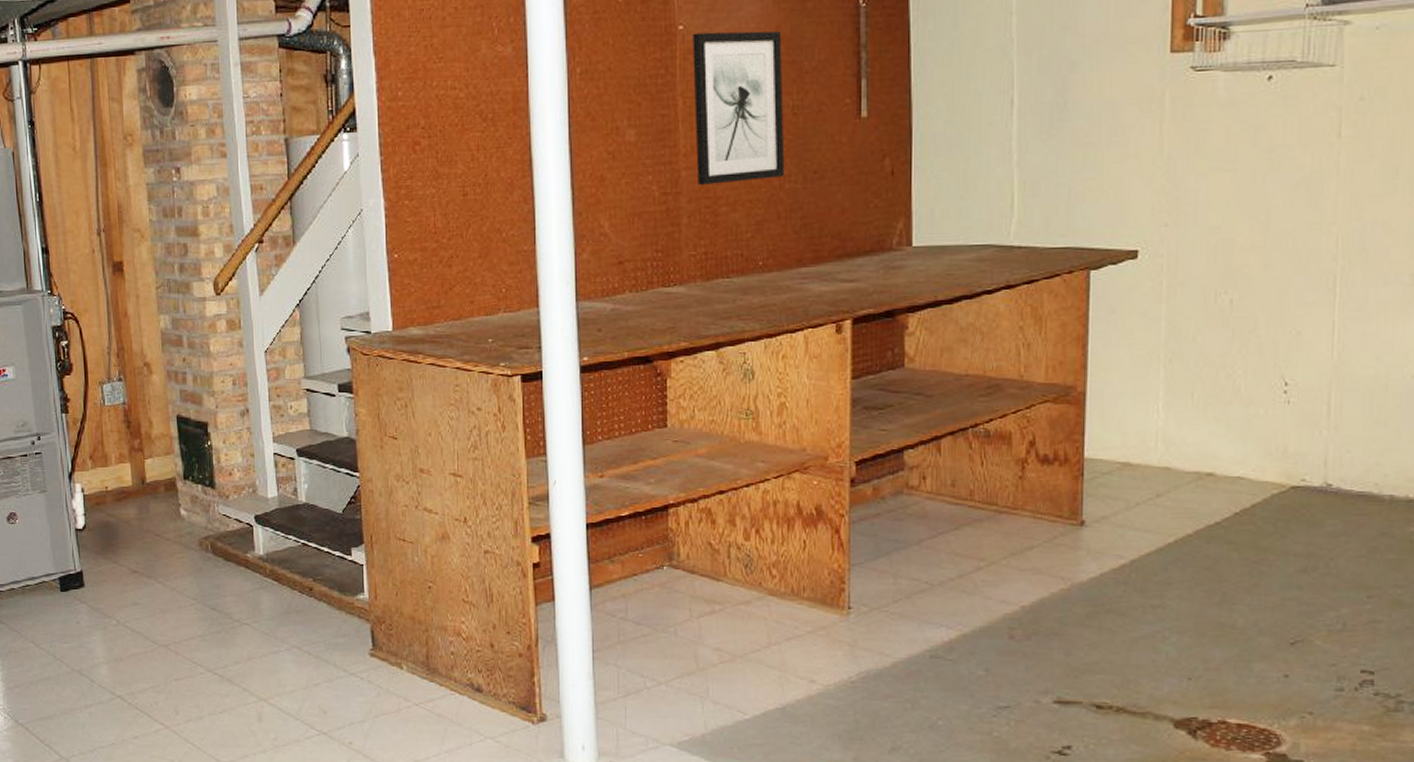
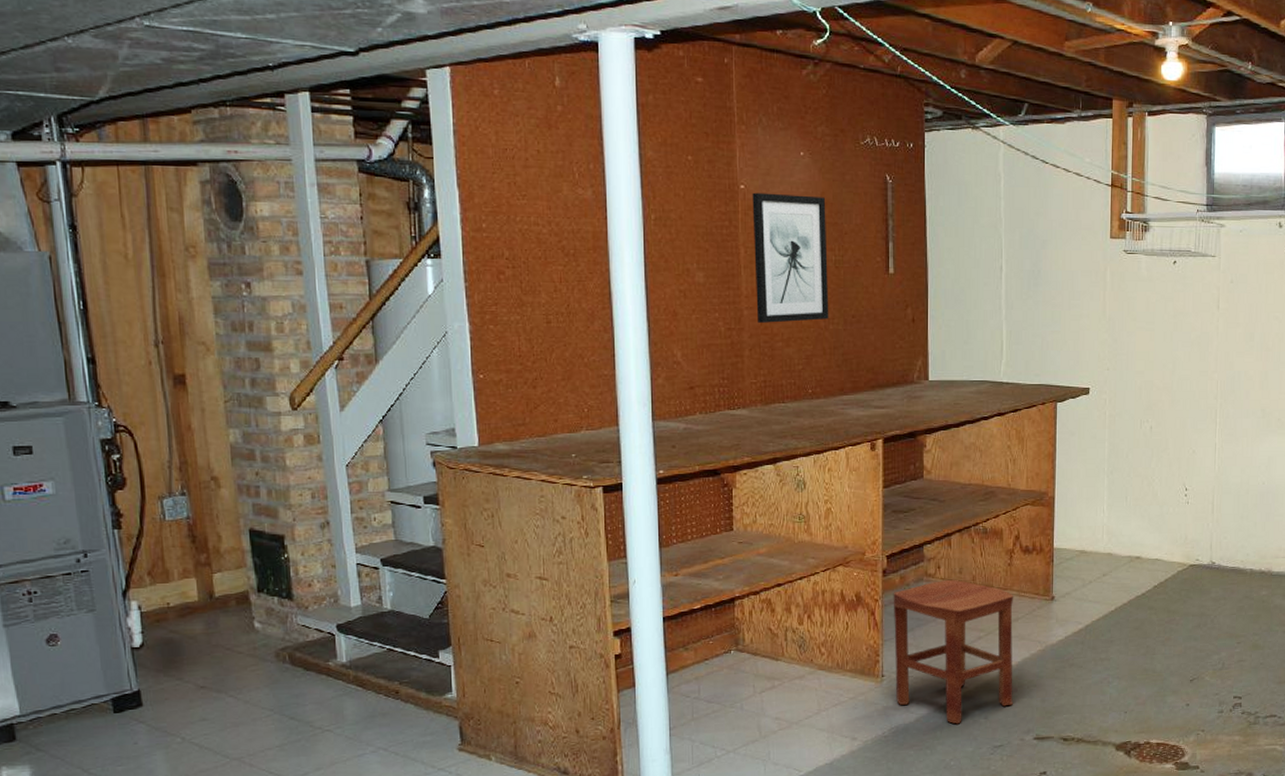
stool: none [863,493,1027,675] -> present [893,579,1014,724]

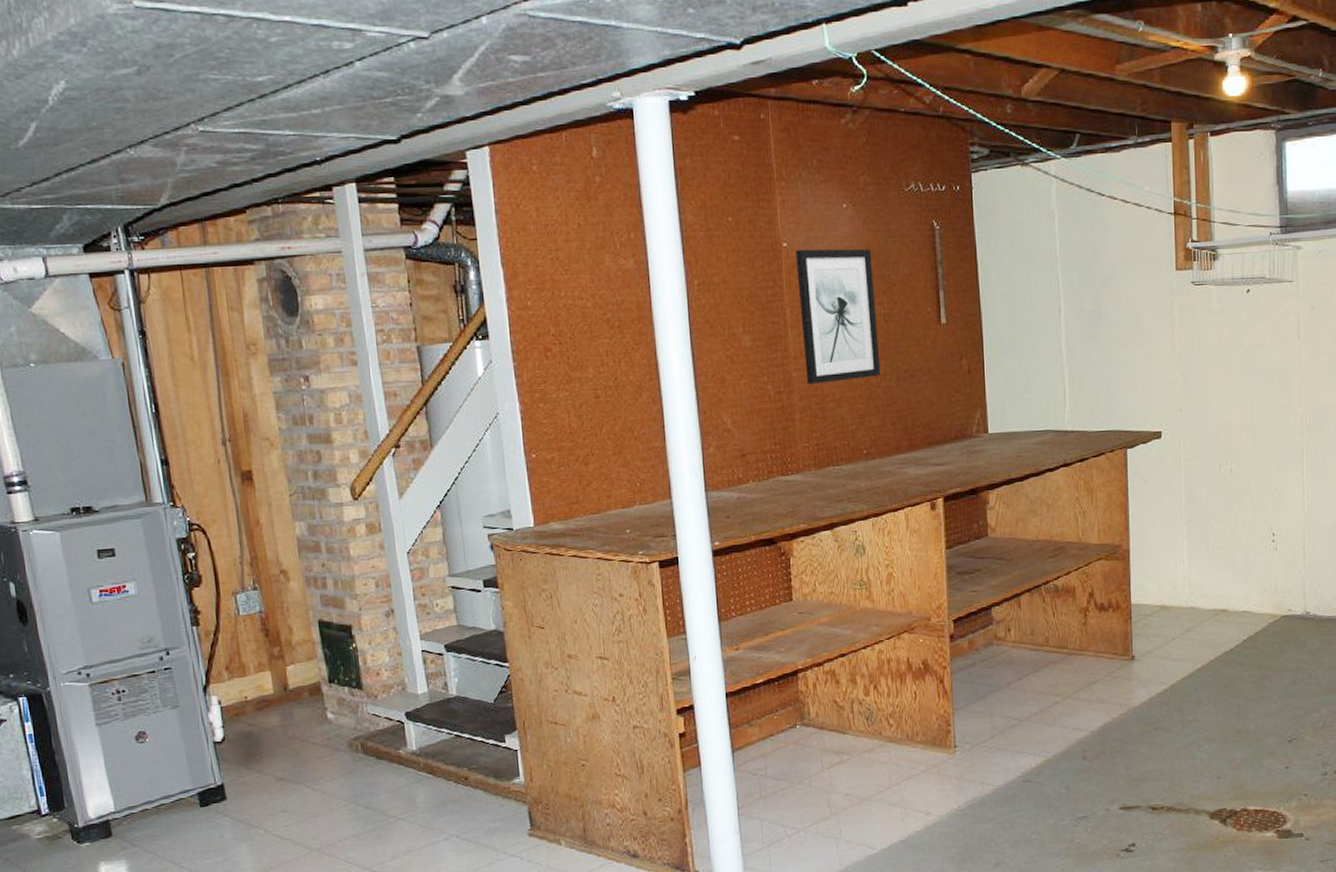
stool: present [893,579,1014,724] -> none [962,641,1095,796]

